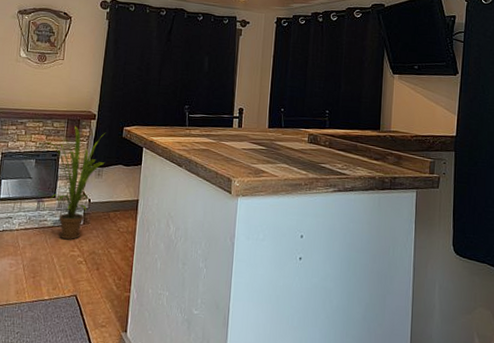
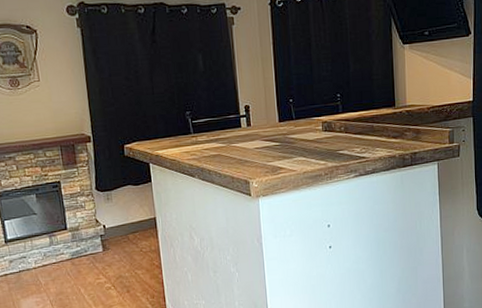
house plant: present [45,126,106,240] -> none [42,152,112,269]

